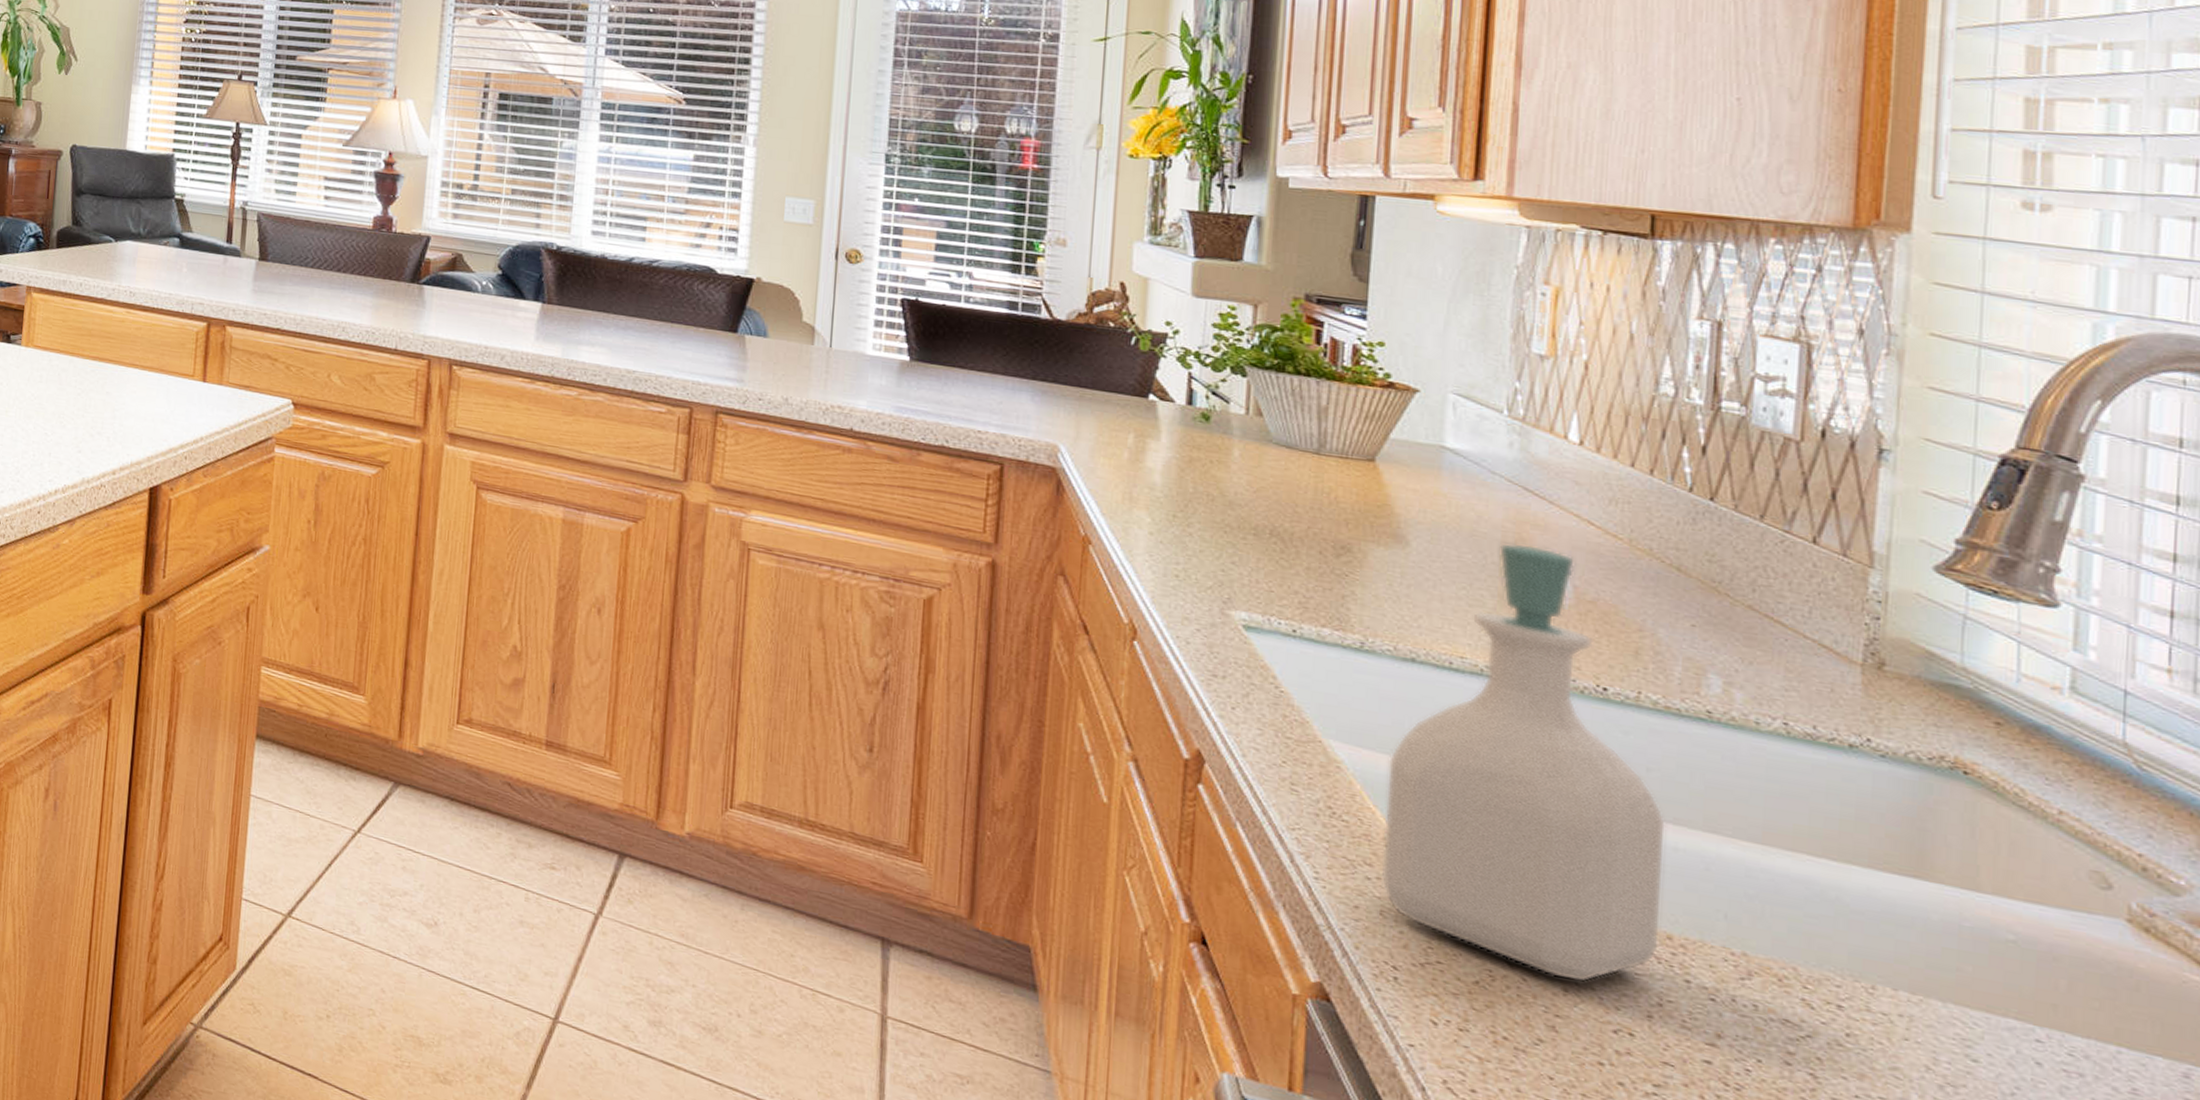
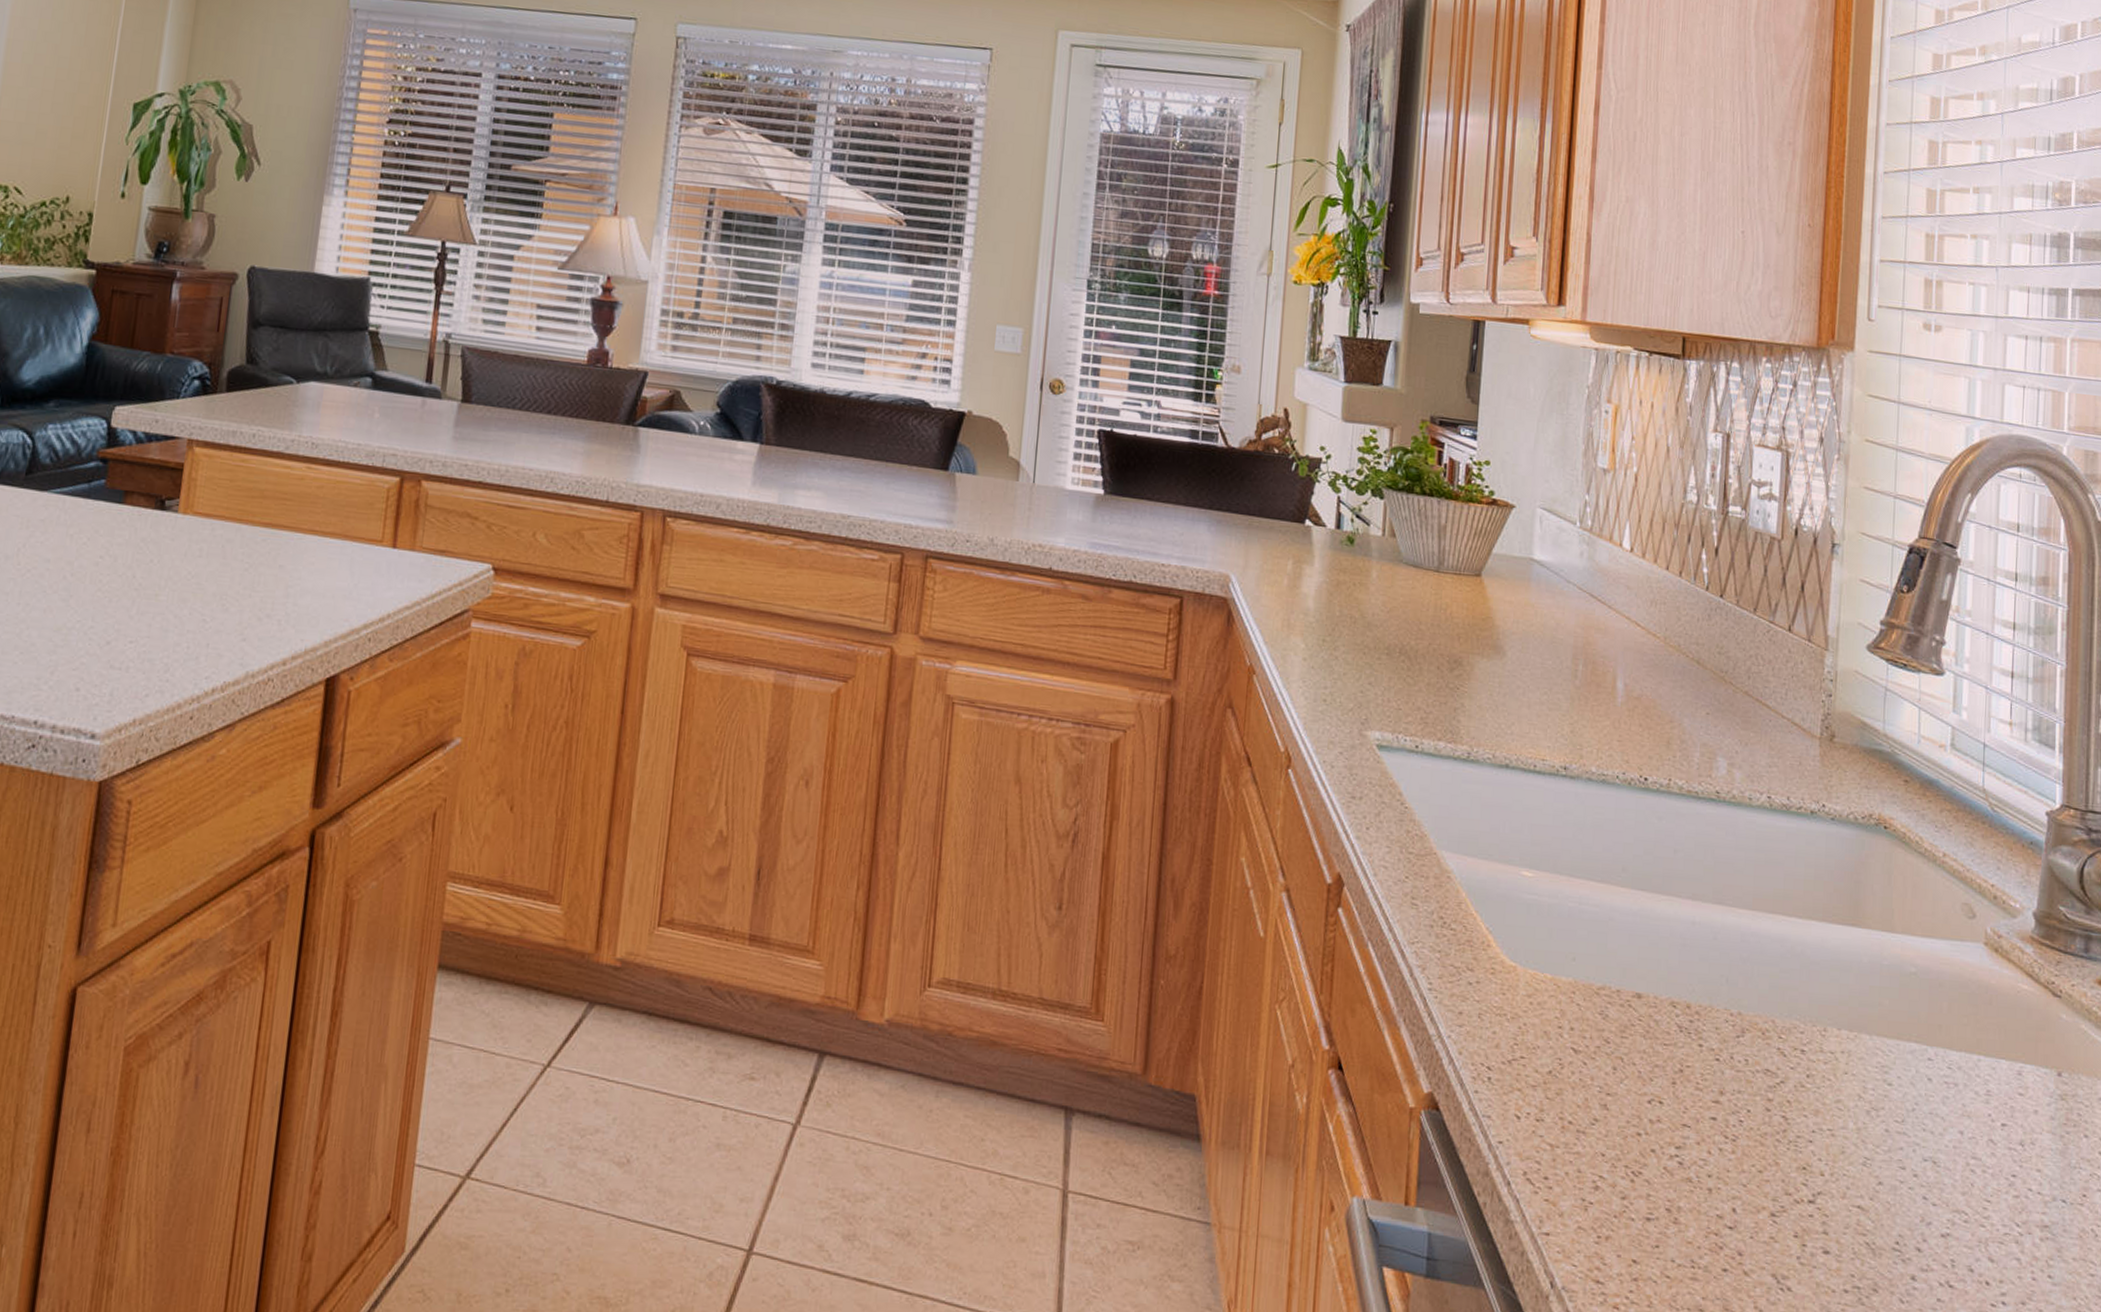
soap bottle: present [1380,543,1667,983] -> none [1479,647,1688,1060]

